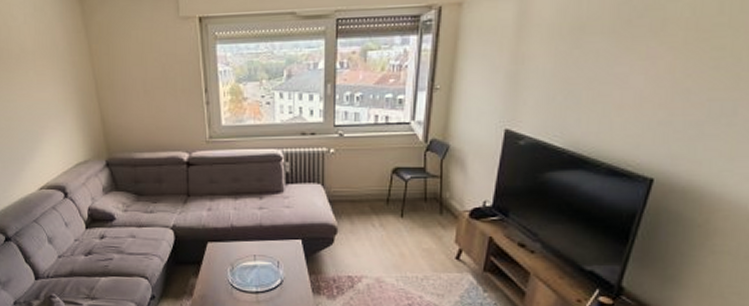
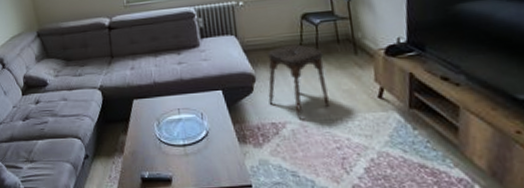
stool: none [348,198,409,274] -> present [268,44,331,119]

